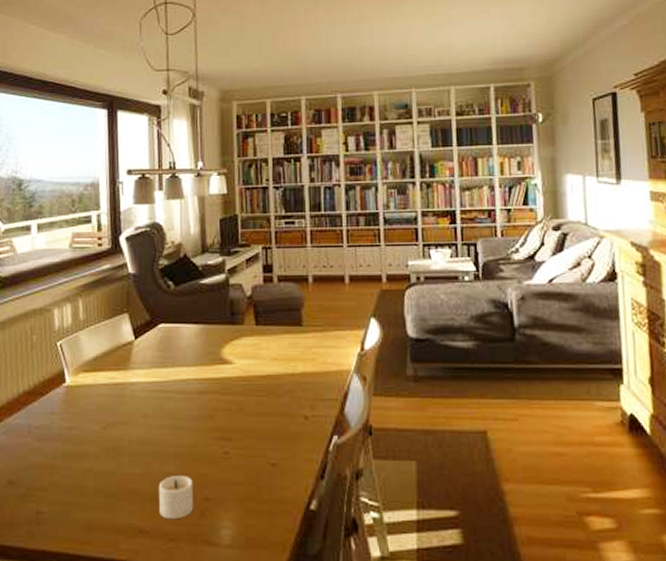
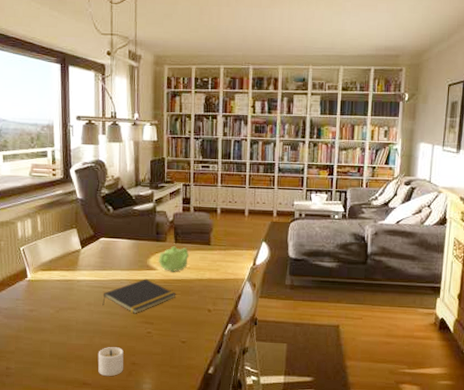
notepad: none [163,376,261,426] -> present [102,279,176,314]
teapot: none [234,330,276,366] -> present [158,246,190,272]

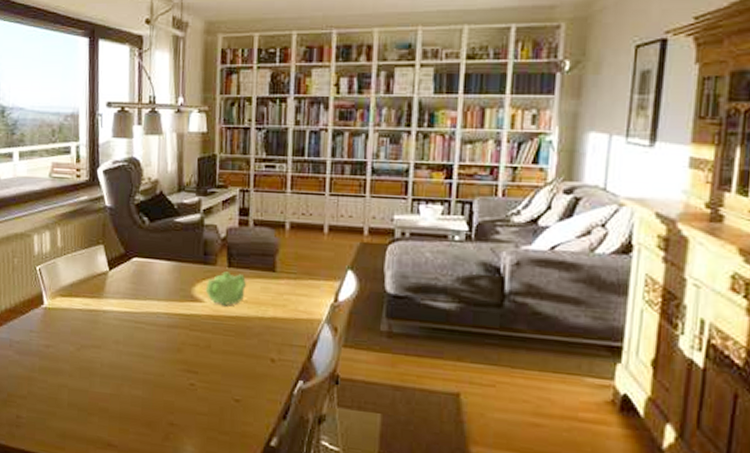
candle: present [97,347,124,377] -> none [126,399,159,439]
notepad: present [102,279,176,314] -> none [133,313,229,359]

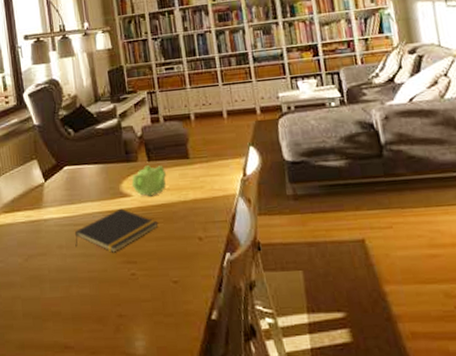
notepad: none [133,313,229,359] -> present [74,208,158,253]

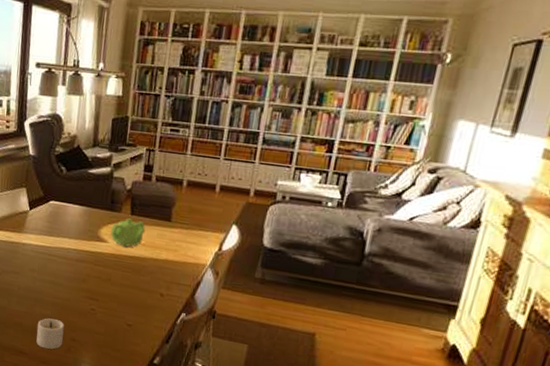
notepad: present [74,208,158,253] -> none [46,250,127,287]
candle: none [77,297,109,336] -> present [36,318,64,350]

